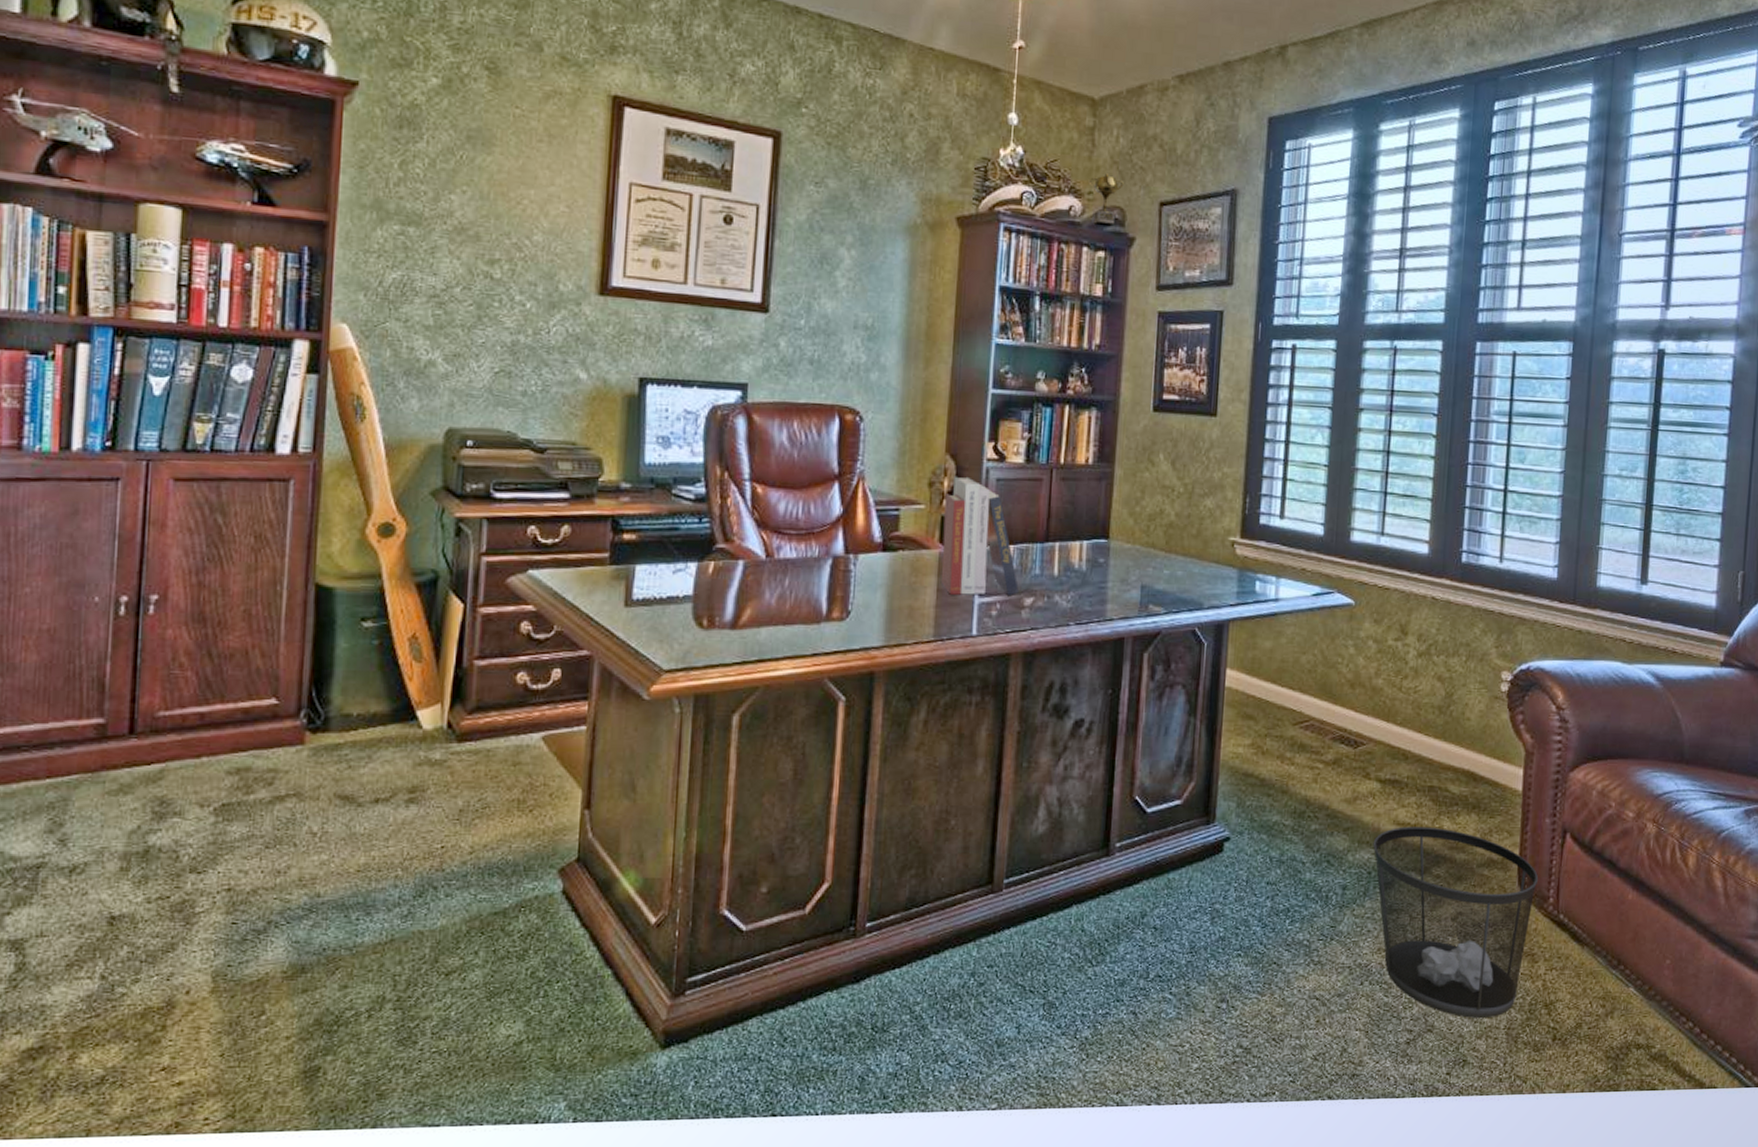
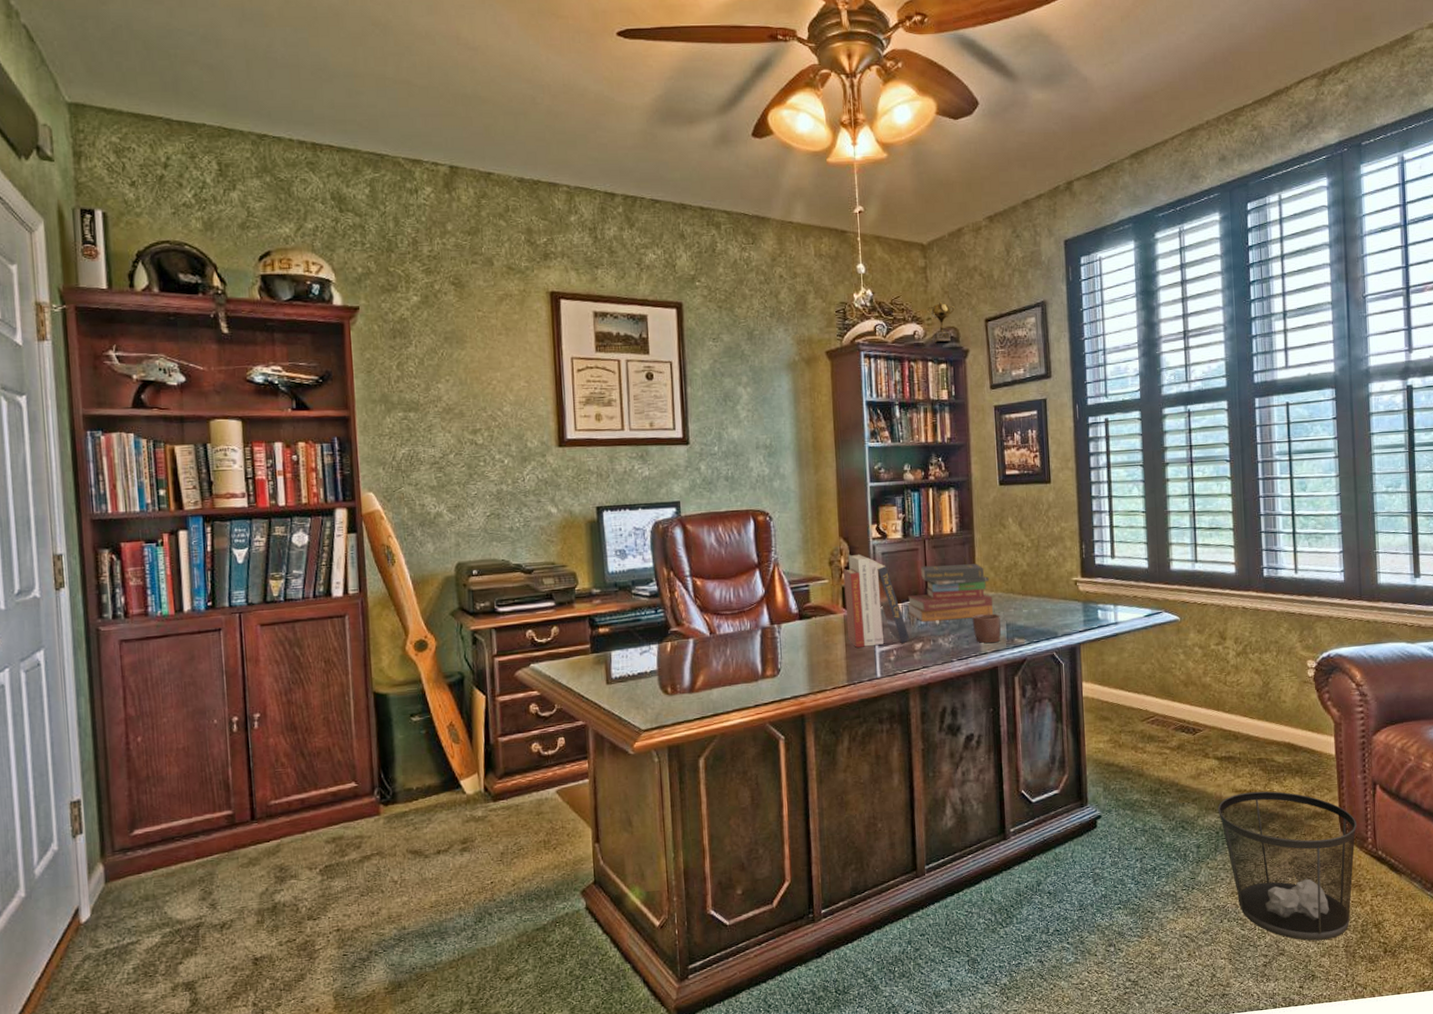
books: none [1020,501,1129,574] -> present [907,564,994,622]
mug: none [1099,569,1136,608] -> present [972,613,1002,643]

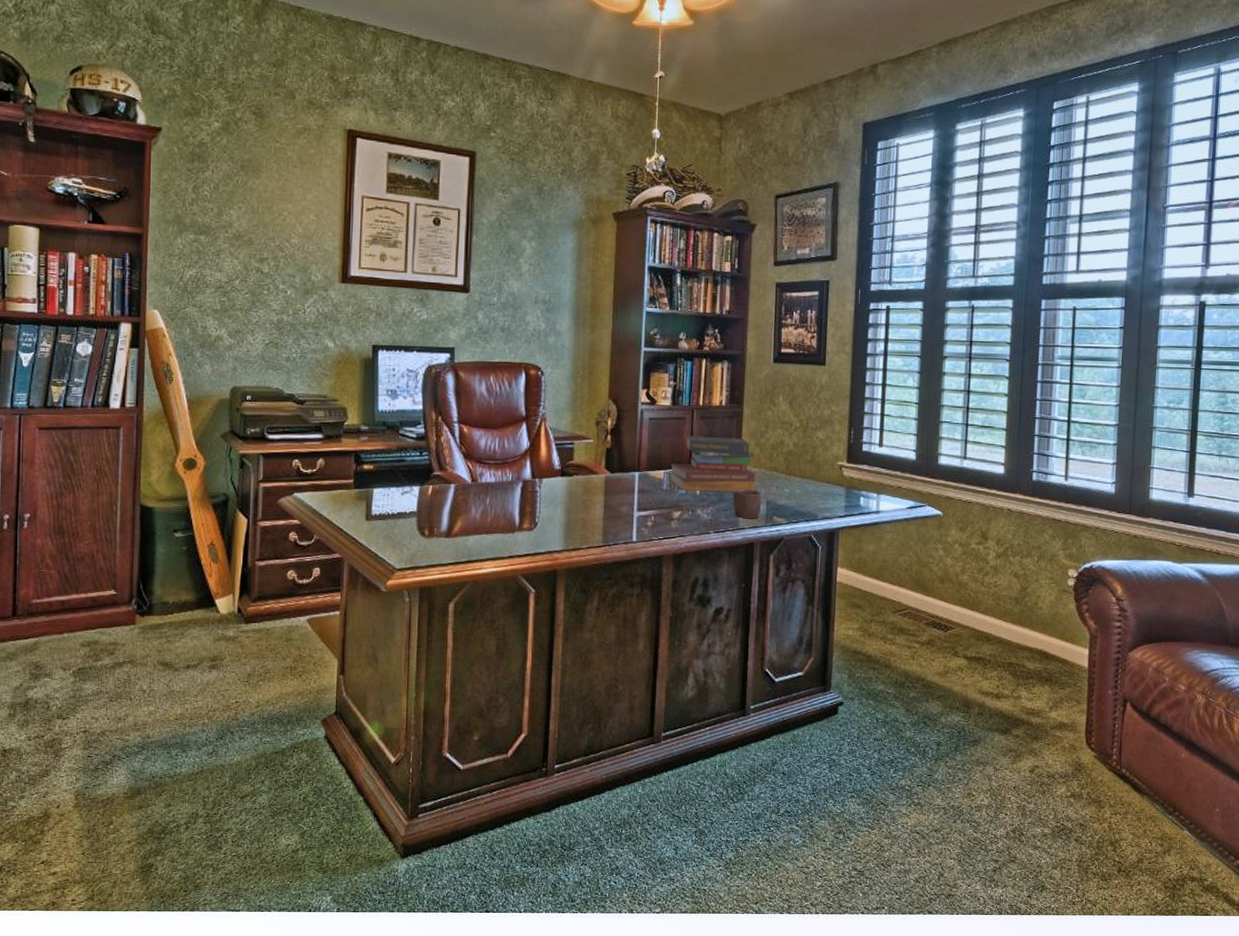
books: present [843,553,911,648] -> none [607,416,670,510]
trophy: present [926,302,955,344] -> none [717,174,746,216]
waste bin: present [1217,791,1358,941] -> none [962,695,1104,852]

